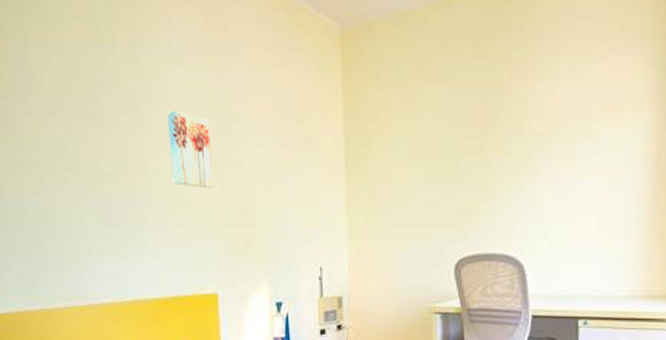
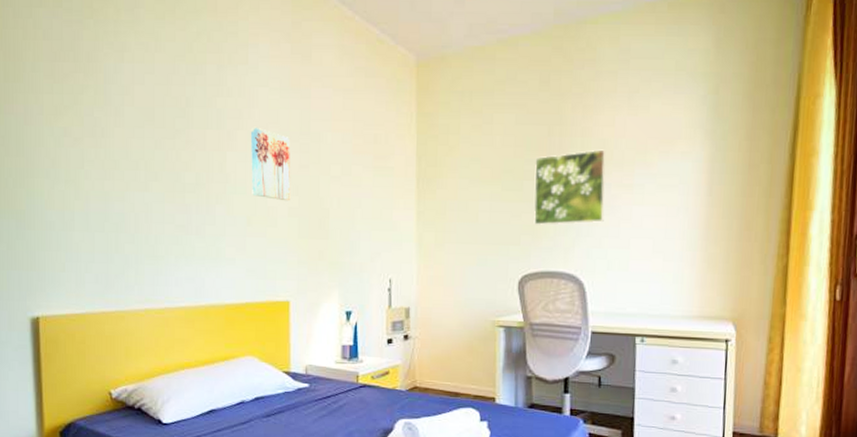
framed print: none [469,120,547,205] -> present [533,149,606,225]

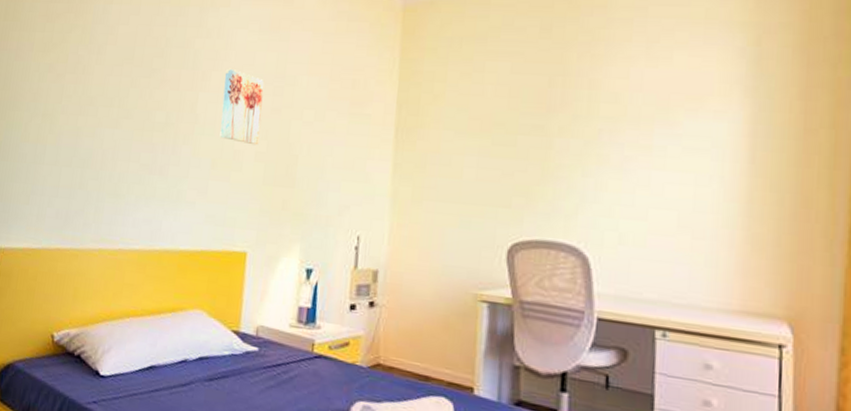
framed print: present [533,149,606,225] -> none [528,104,618,188]

